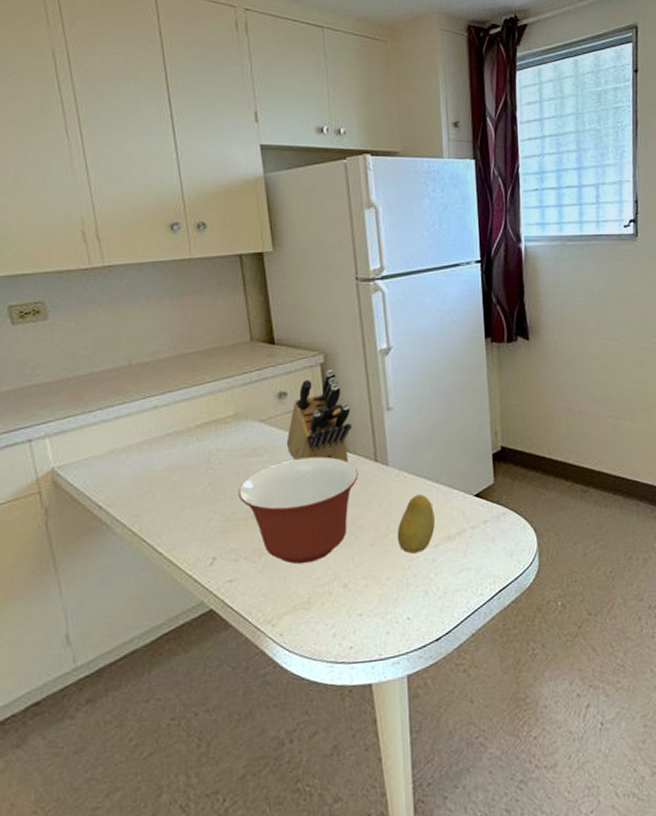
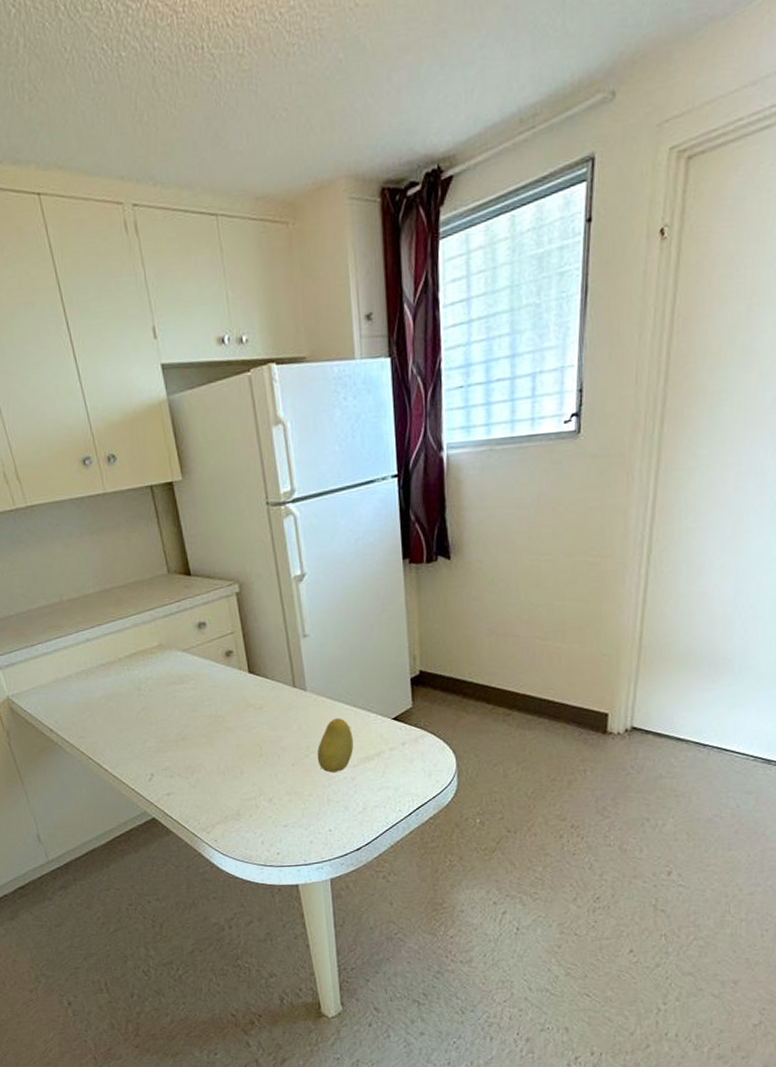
mixing bowl: present [238,456,359,564] -> none [168,683,278,781]
knife block: present [286,370,352,464] -> none [208,599,270,689]

